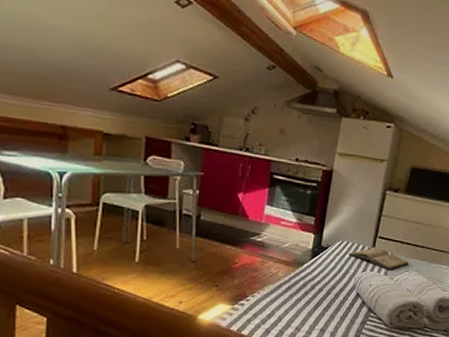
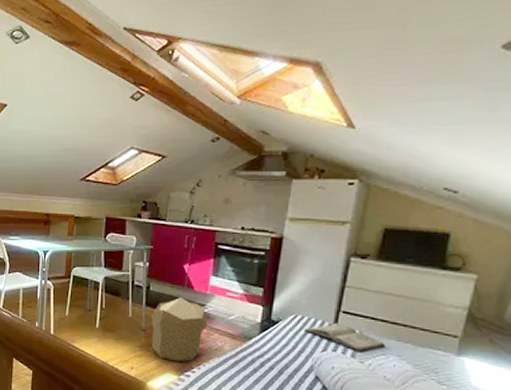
pouf: none [202,227,263,292] -> present [151,297,208,362]

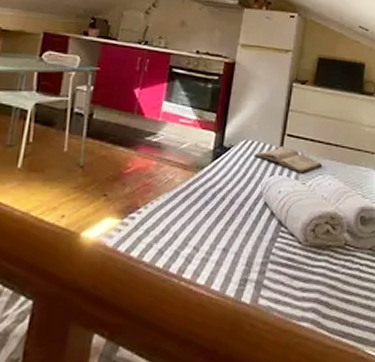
pouf: present [151,297,208,362] -> none [90,126,159,203]

